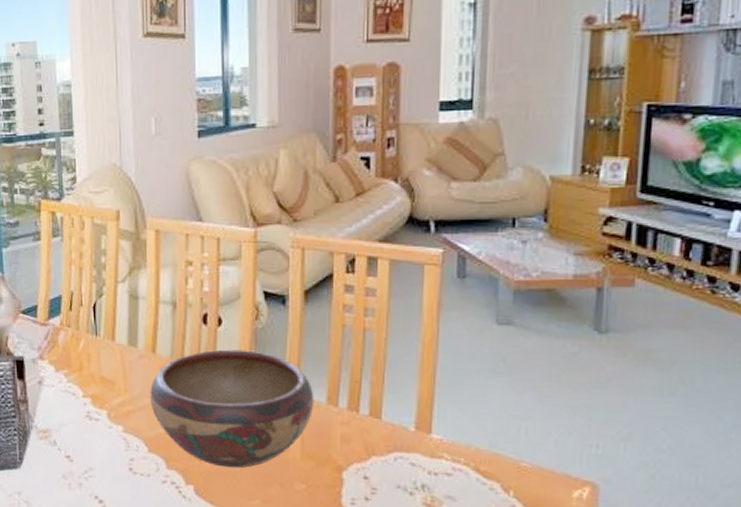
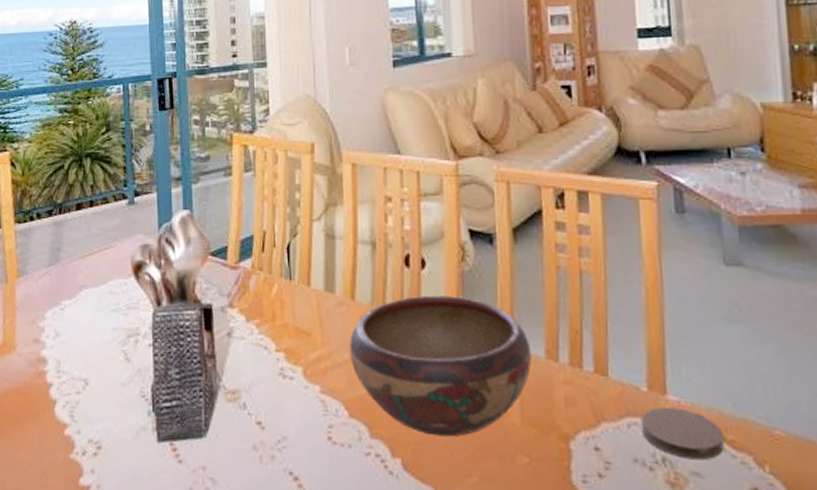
coaster: none [406,443,477,487] -> present [641,406,724,461]

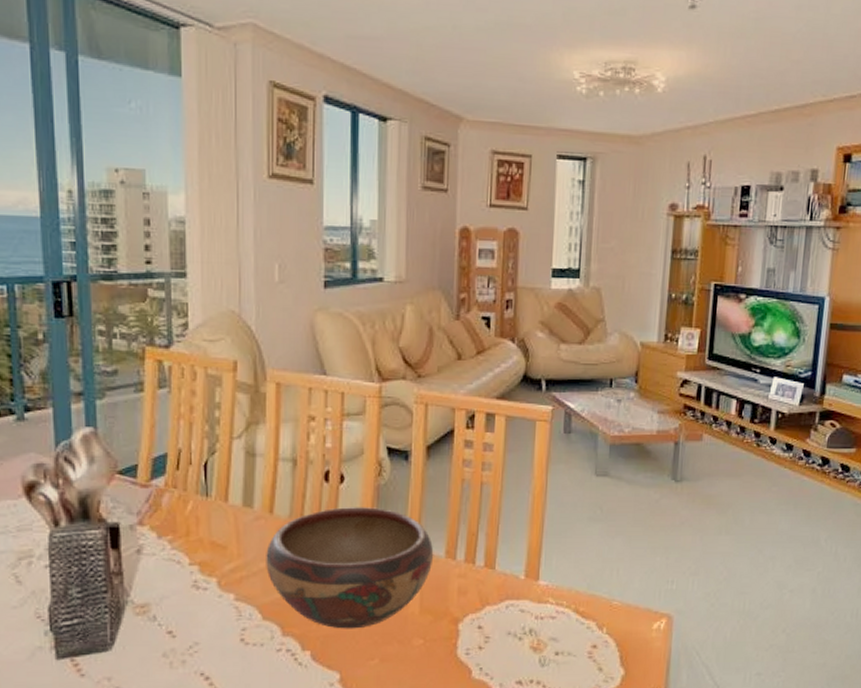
coaster: present [641,406,724,461] -> none [516,590,577,629]

